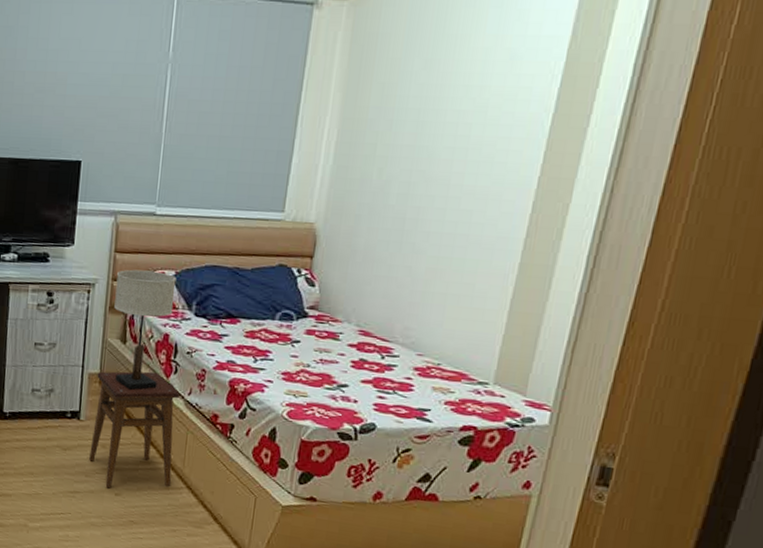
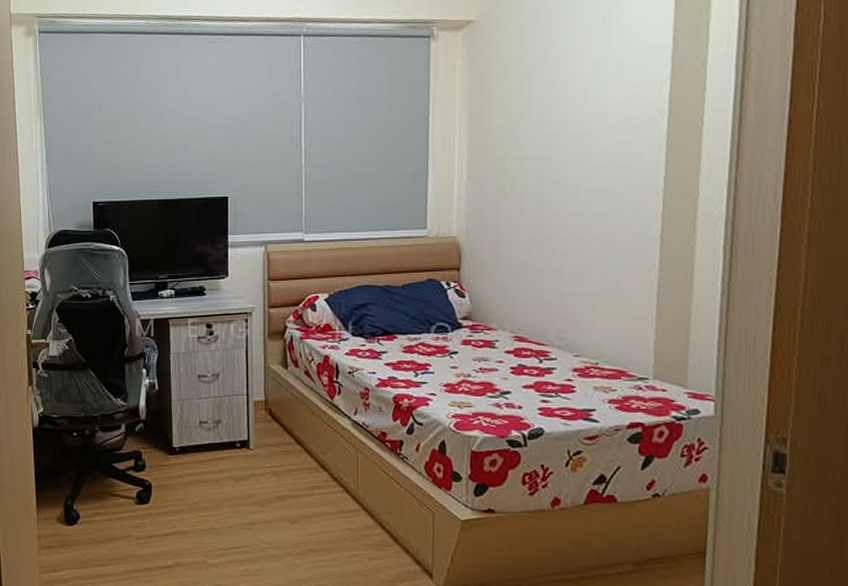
stool: present [89,371,180,489] -> none [262,394,347,517]
table lamp: present [114,269,177,390] -> none [273,295,330,414]

